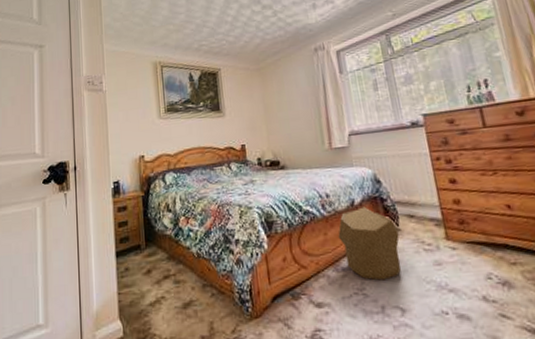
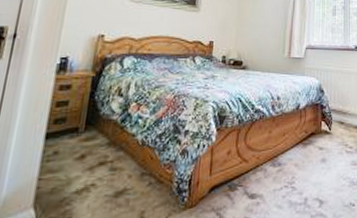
pouf: present [338,206,401,281] -> none [281,111,330,176]

